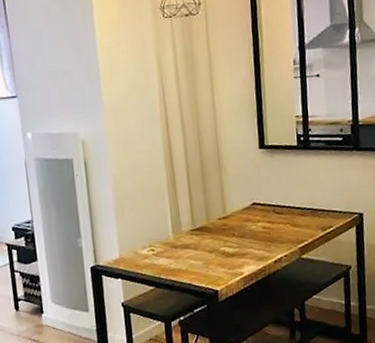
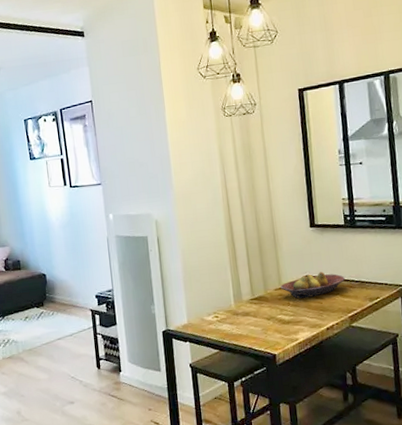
fruit bowl: none [224,198,297,229] -> present [280,271,346,299]

